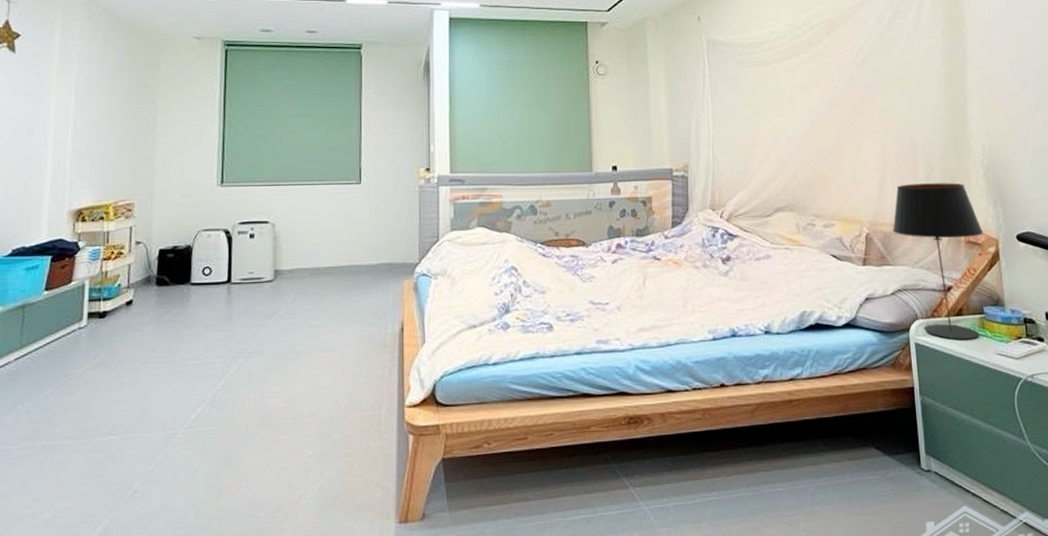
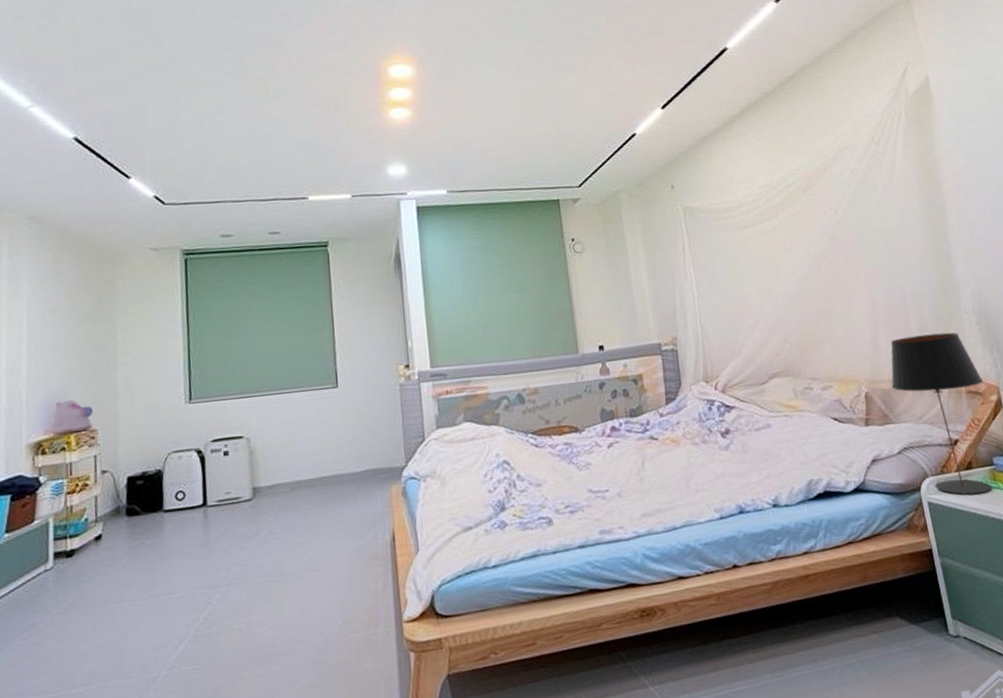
plush toy: none [90,173,132,204] -> present [49,399,94,435]

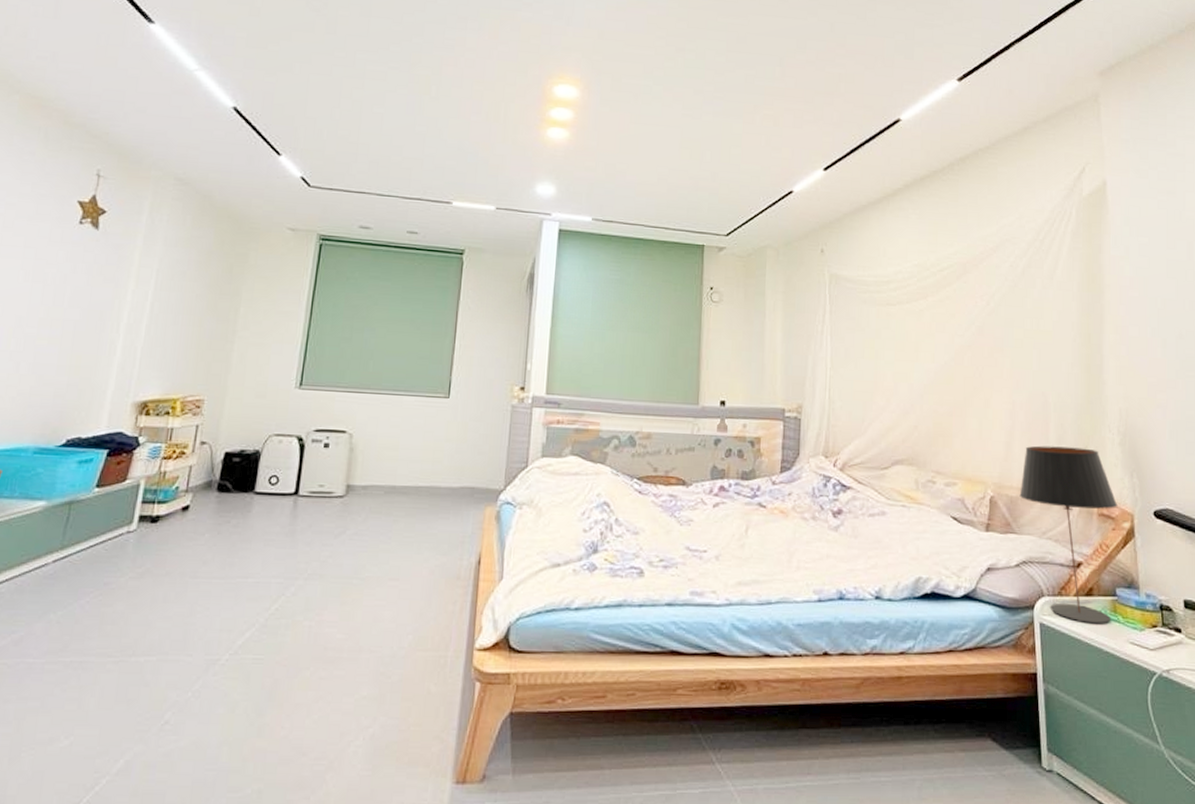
plush toy: present [49,399,94,435] -> none [157,364,204,399]

